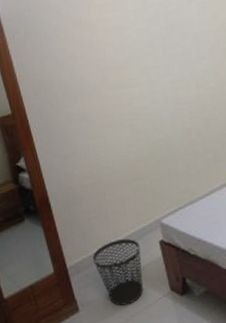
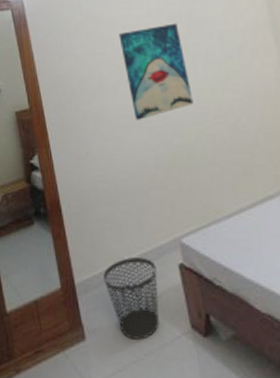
wall art: none [98,24,171,119] -> present [118,22,194,120]

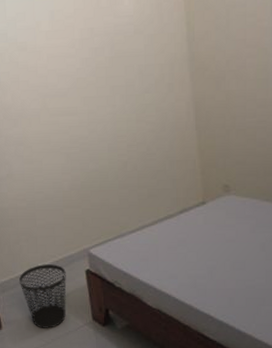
wall art: present [118,22,194,120] -> none [42,54,110,146]

